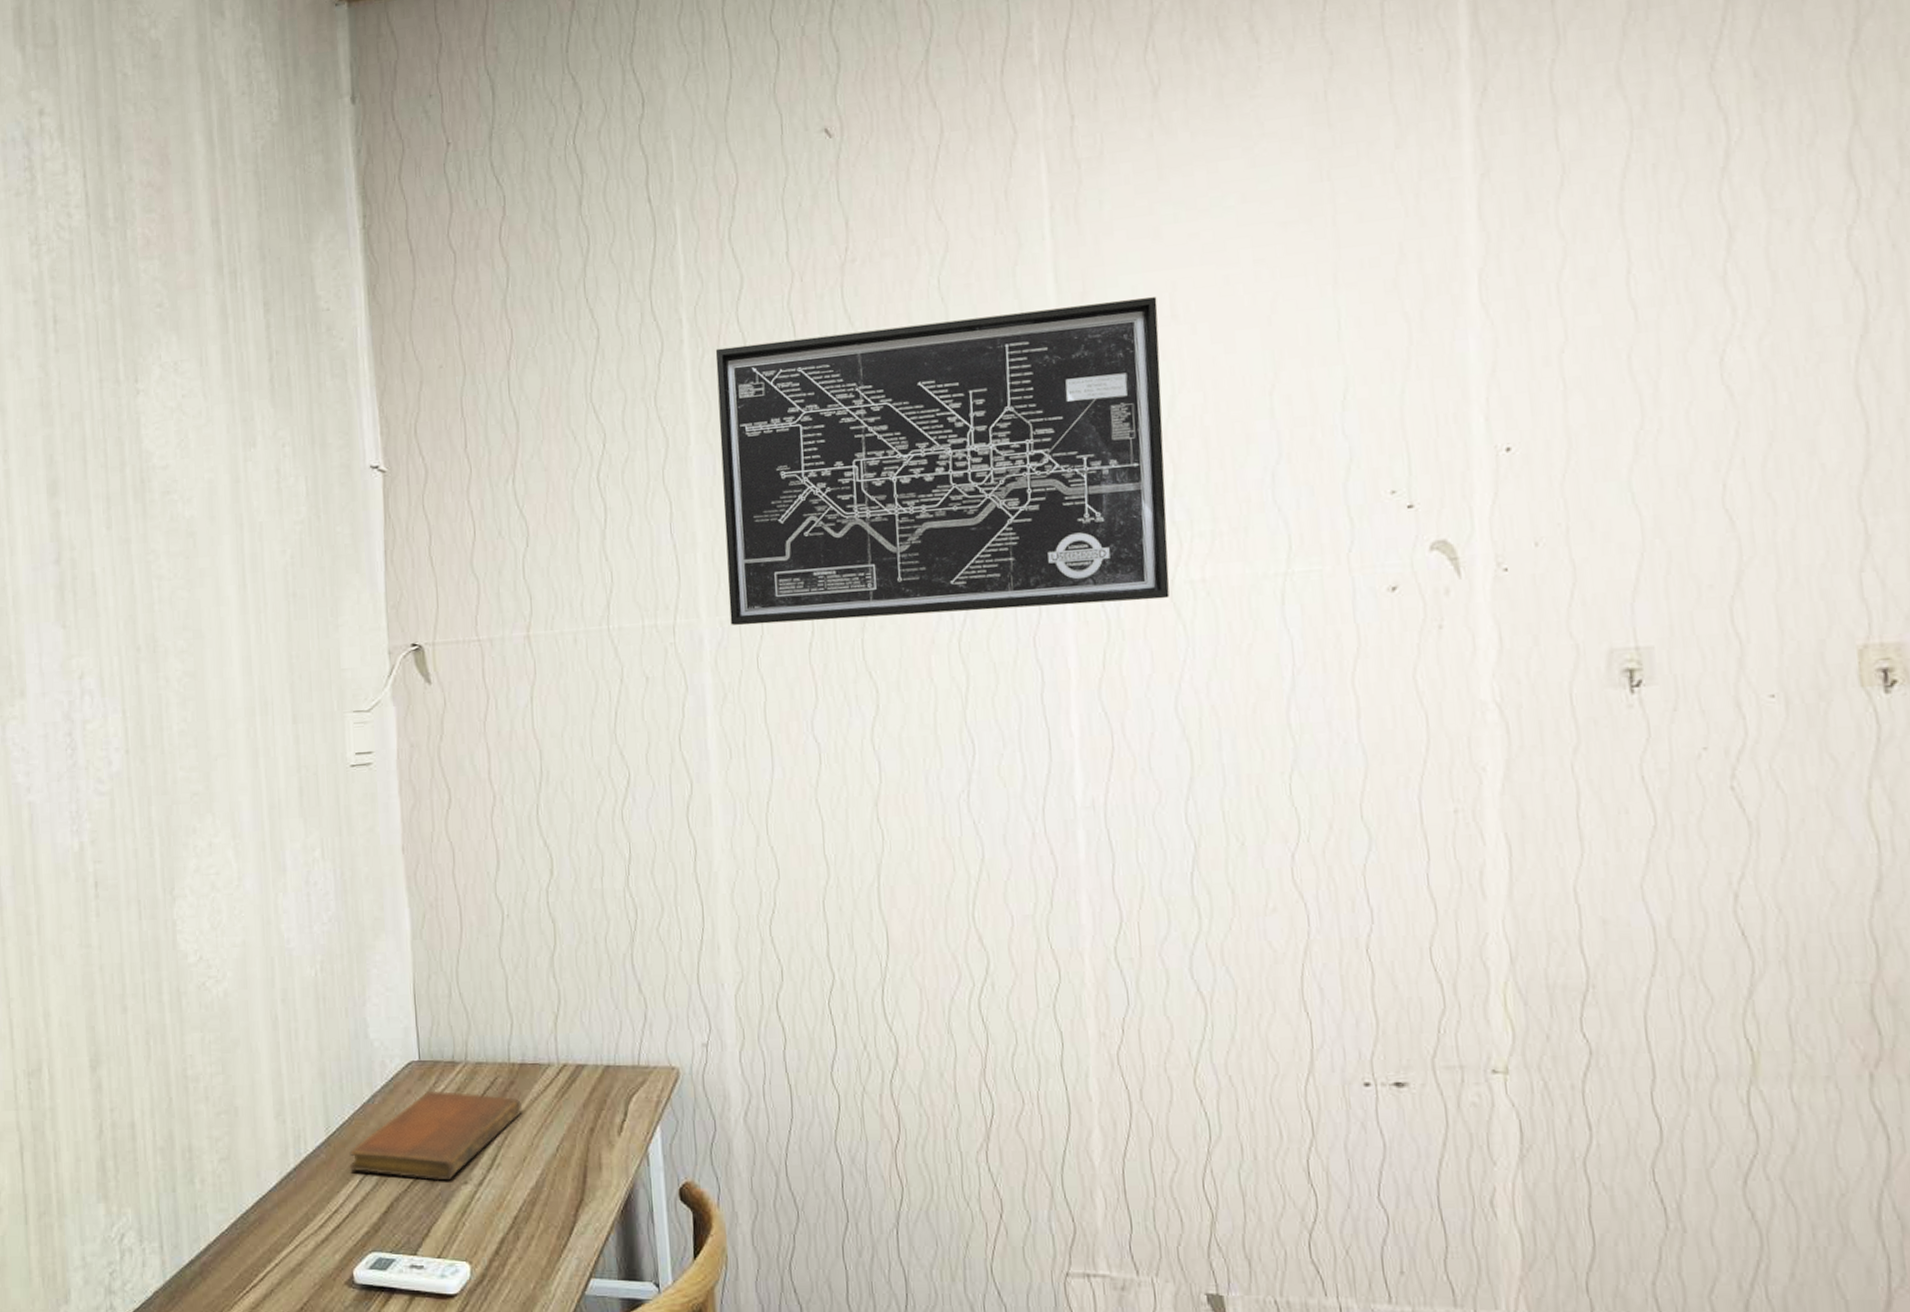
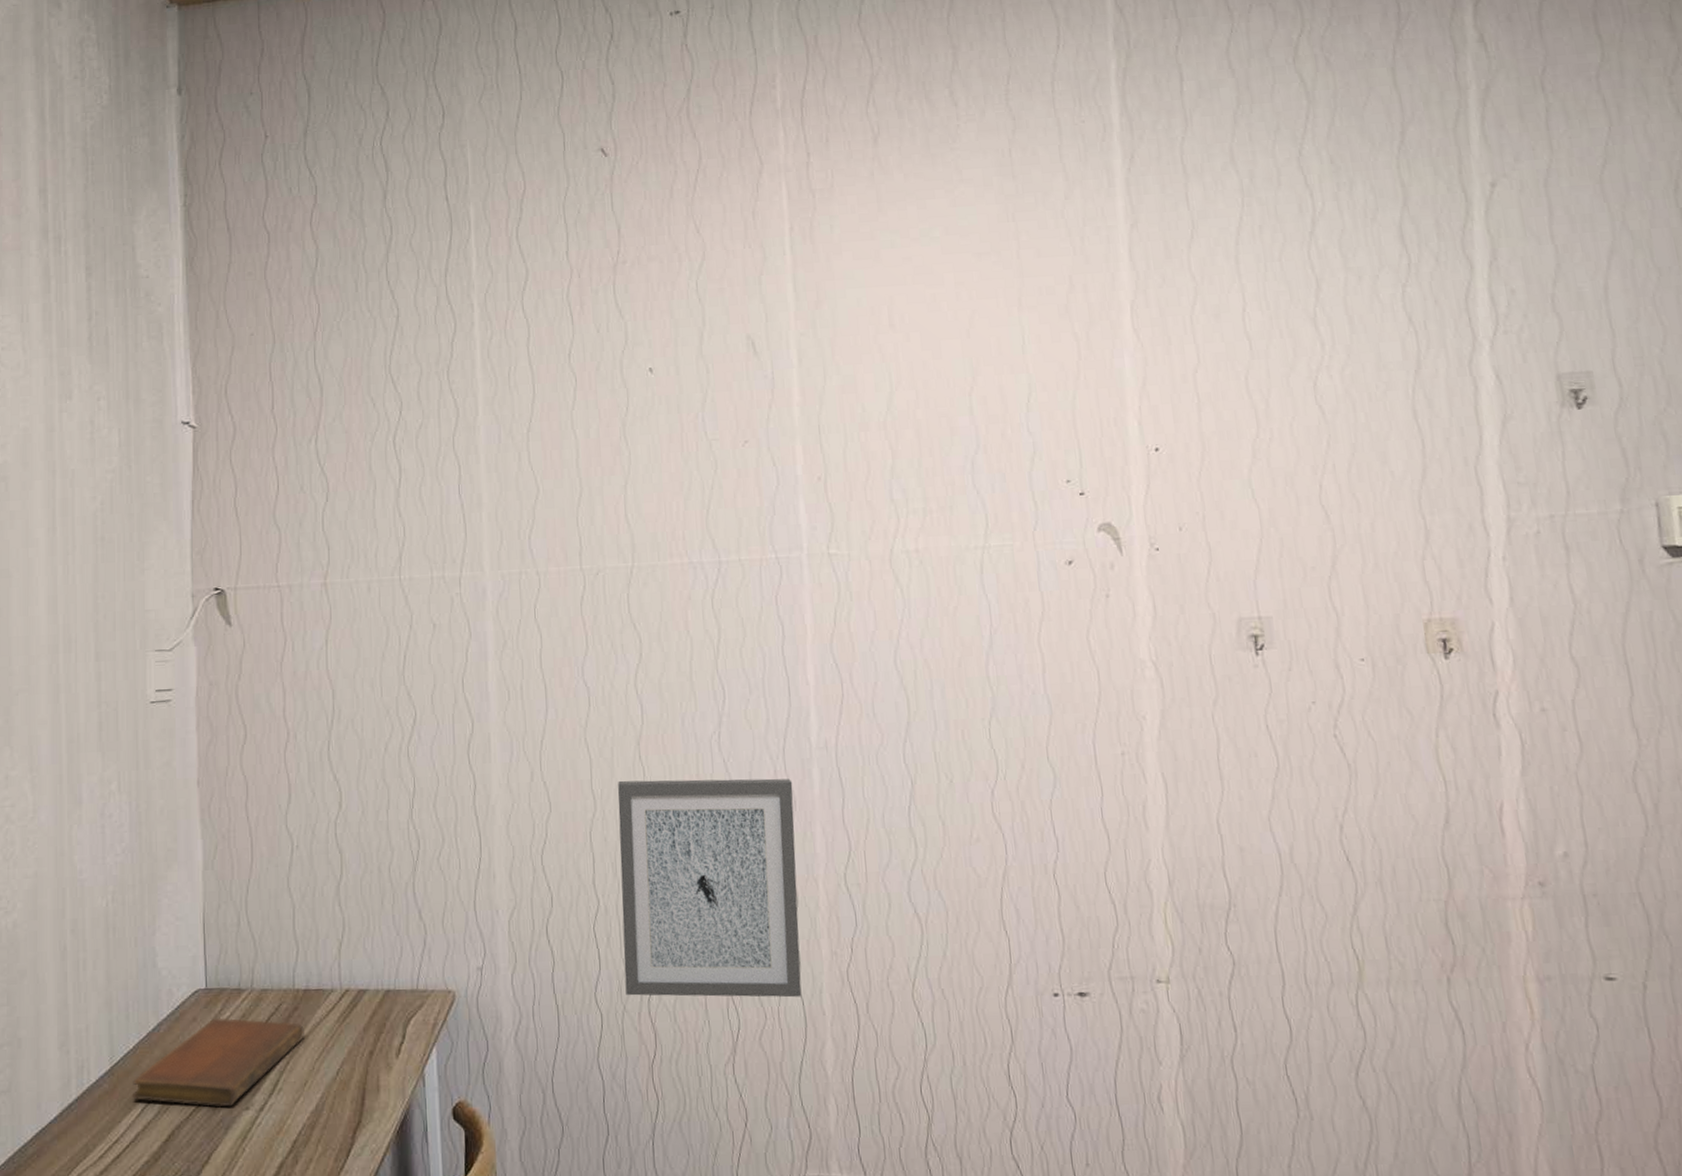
wall art: present [715,297,1170,626] -> none [502,308,889,579]
wall art: none [853,842,1065,1082] -> present [617,778,802,998]

